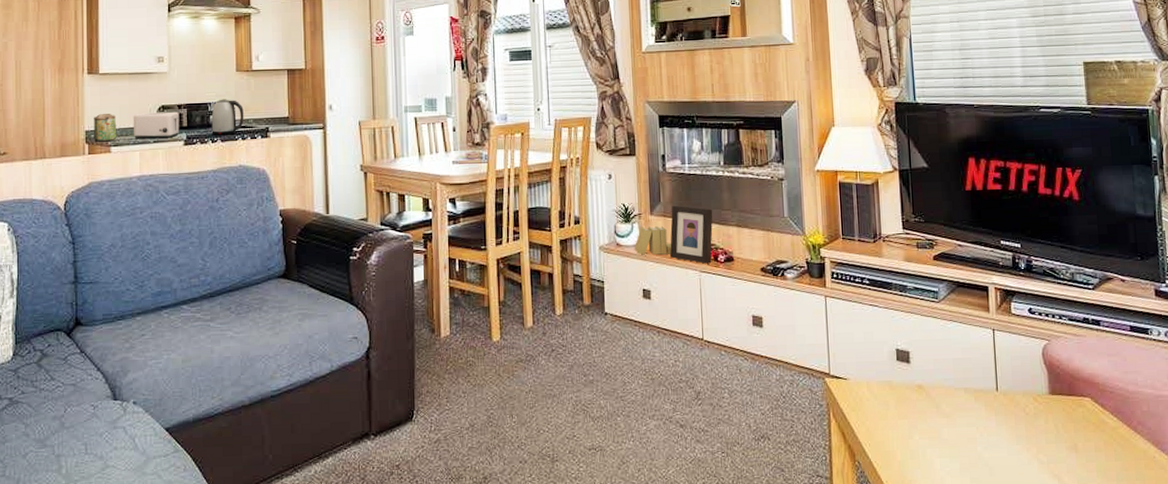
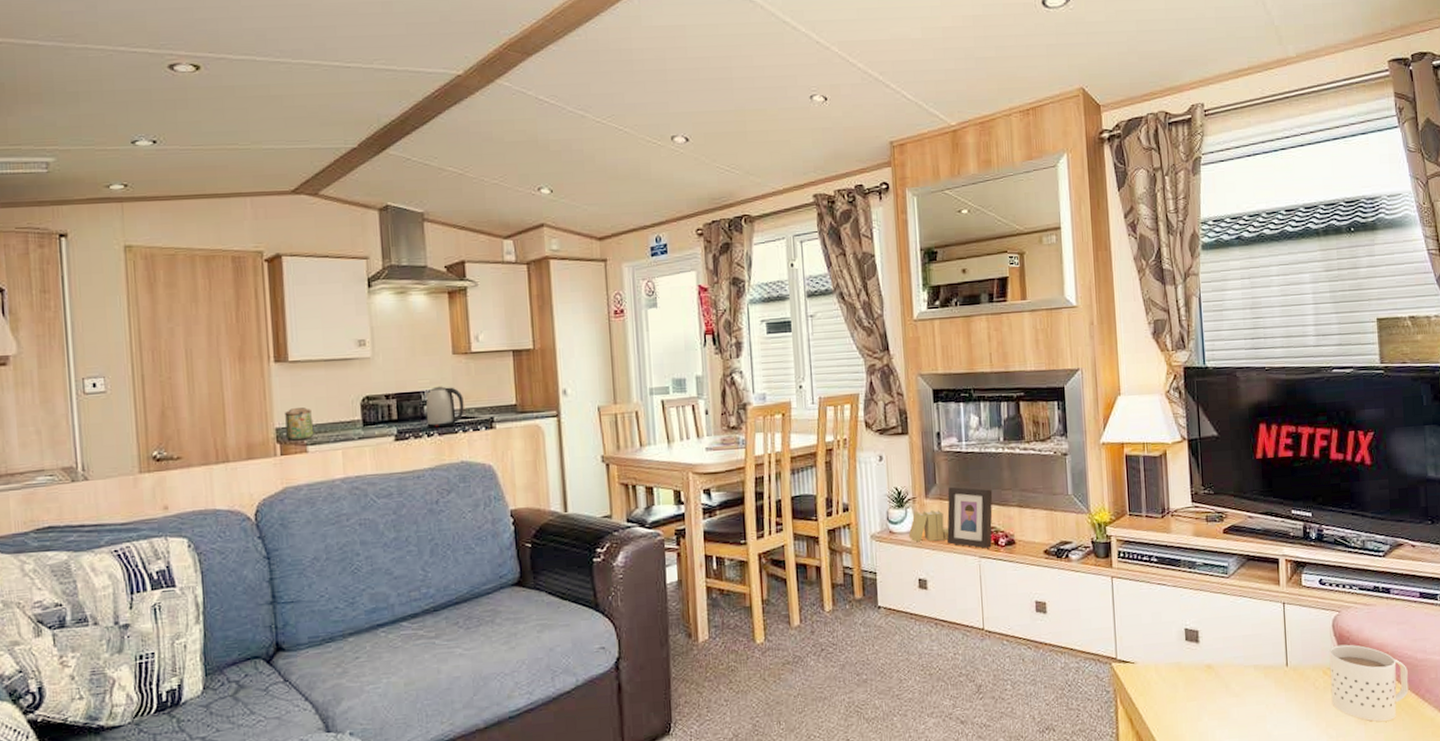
toaster: present [133,111,180,139] -> none [332,402,389,435]
mug: none [1038,373,1121,451] -> present [1328,644,1409,723]

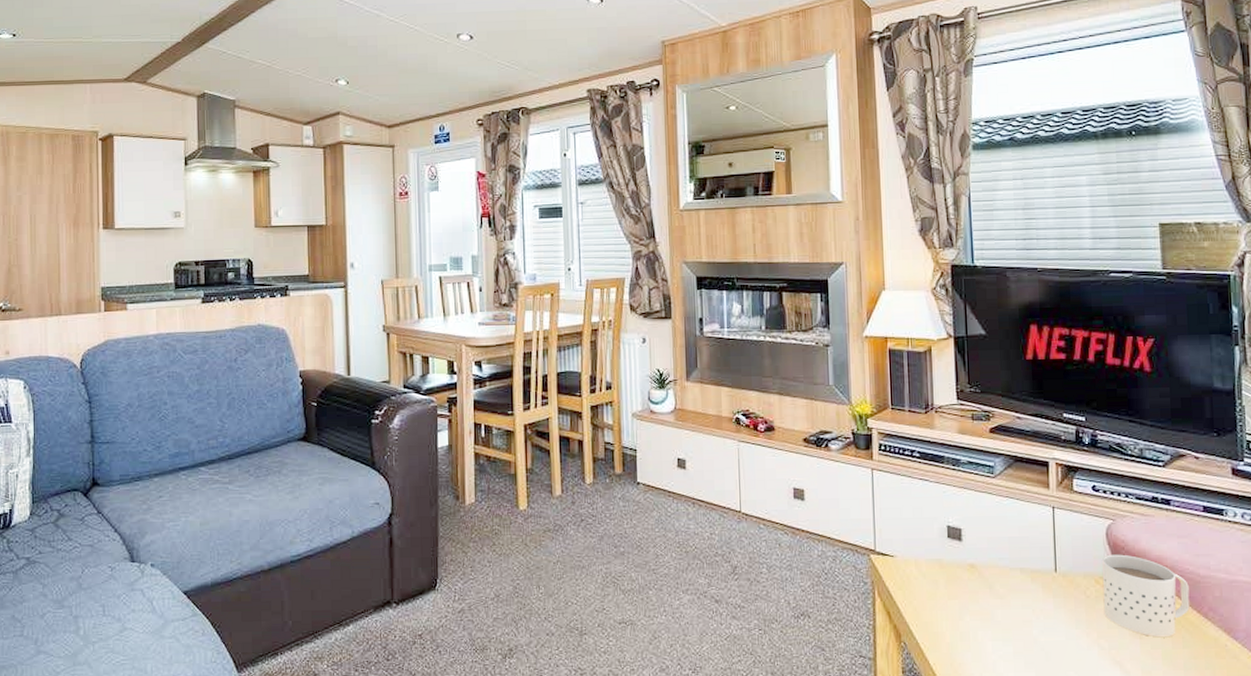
canister: present [285,408,314,441] -> none [110,270,133,299]
kettle: present [424,386,464,429] -> none [229,255,263,293]
books: present [908,510,949,542] -> none [668,392,708,423]
picture frame: present [947,486,993,549] -> none [707,371,753,433]

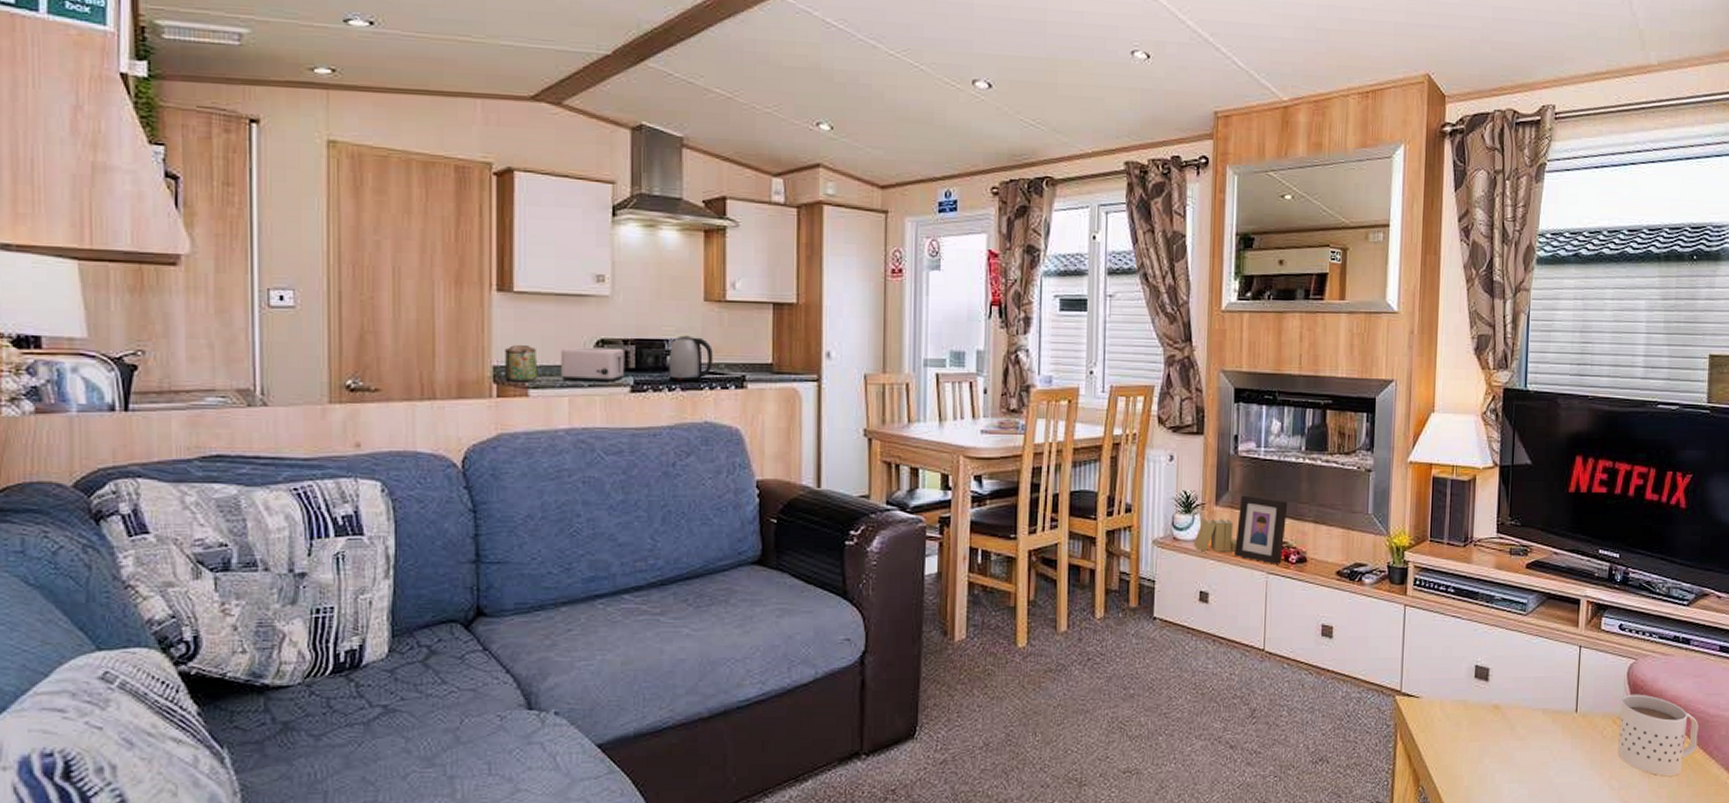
canister: none [110,270,133,299] -> present [505,345,538,382]
toaster: none [149,268,197,296] -> present [560,347,625,382]
kettle: none [229,255,263,293] -> present [668,335,713,382]
books: none [668,392,708,423] -> present [1193,518,1237,552]
picture frame: none [707,371,753,433] -> present [1235,495,1288,564]

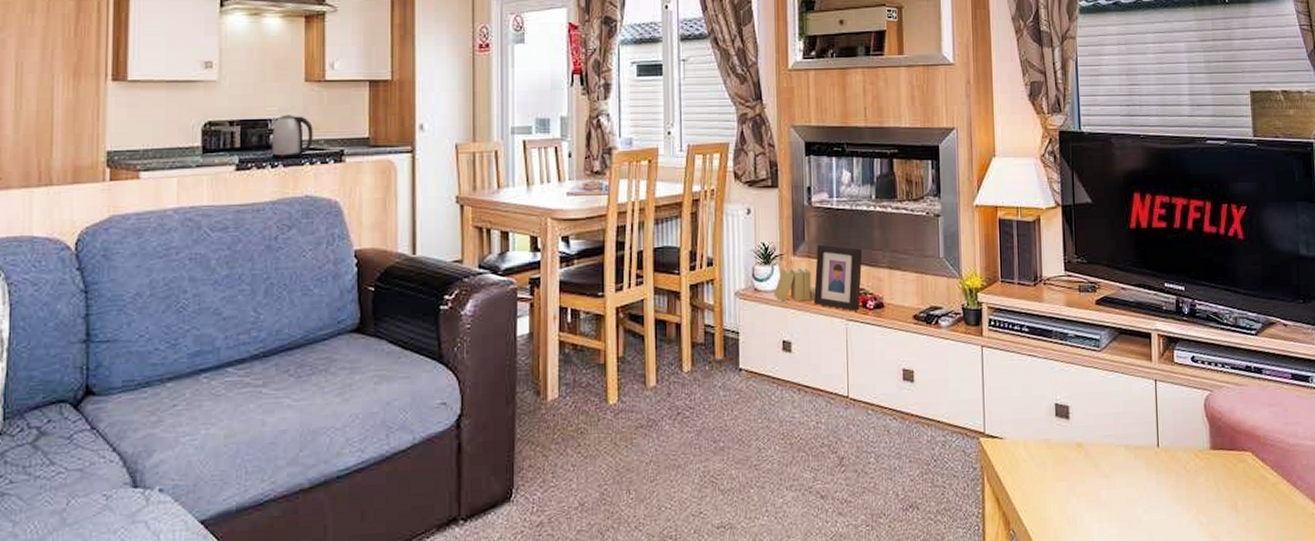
canister: present [505,345,538,382] -> none [118,131,149,166]
toaster: present [560,347,625,382] -> none [169,129,231,162]
mug: present [1617,694,1699,777] -> none [1200,426,1281,510]

